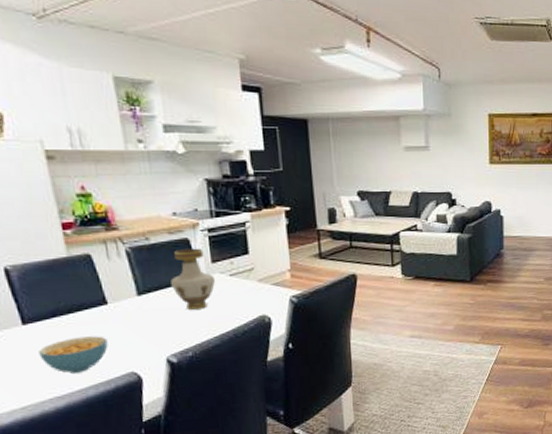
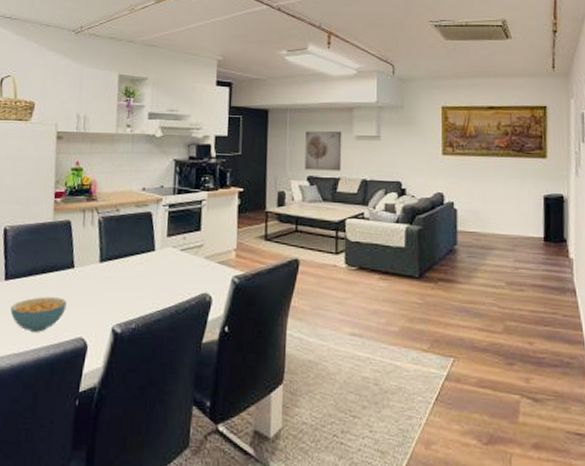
vase: present [171,248,216,310] -> none [129,221,168,281]
wall art: none [351,141,392,185] -> present [304,130,342,171]

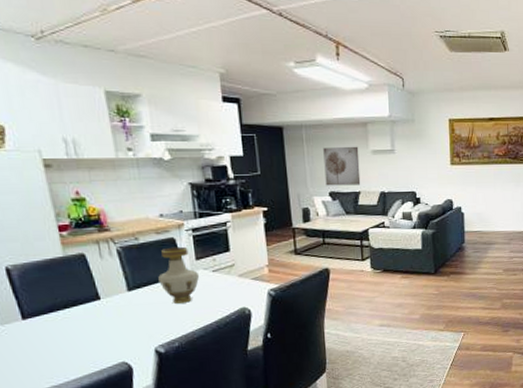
cereal bowl: present [10,297,67,332] -> none [37,329,101,364]
vase: none [129,221,168,281] -> present [158,246,200,304]

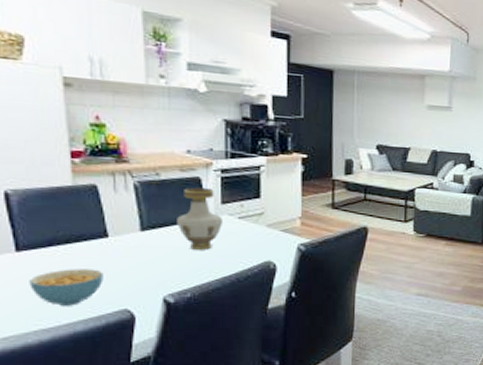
cereal bowl: none [37,329,101,364] -> present [29,269,104,306]
wall art: present [323,146,361,186] -> none [373,97,413,141]

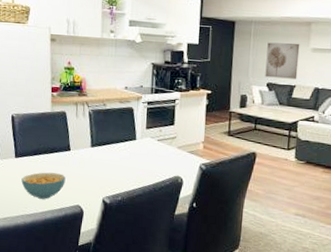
vase: present [177,187,224,250] -> none [115,115,147,164]
wall art: none [373,97,413,141] -> present [265,42,300,80]

